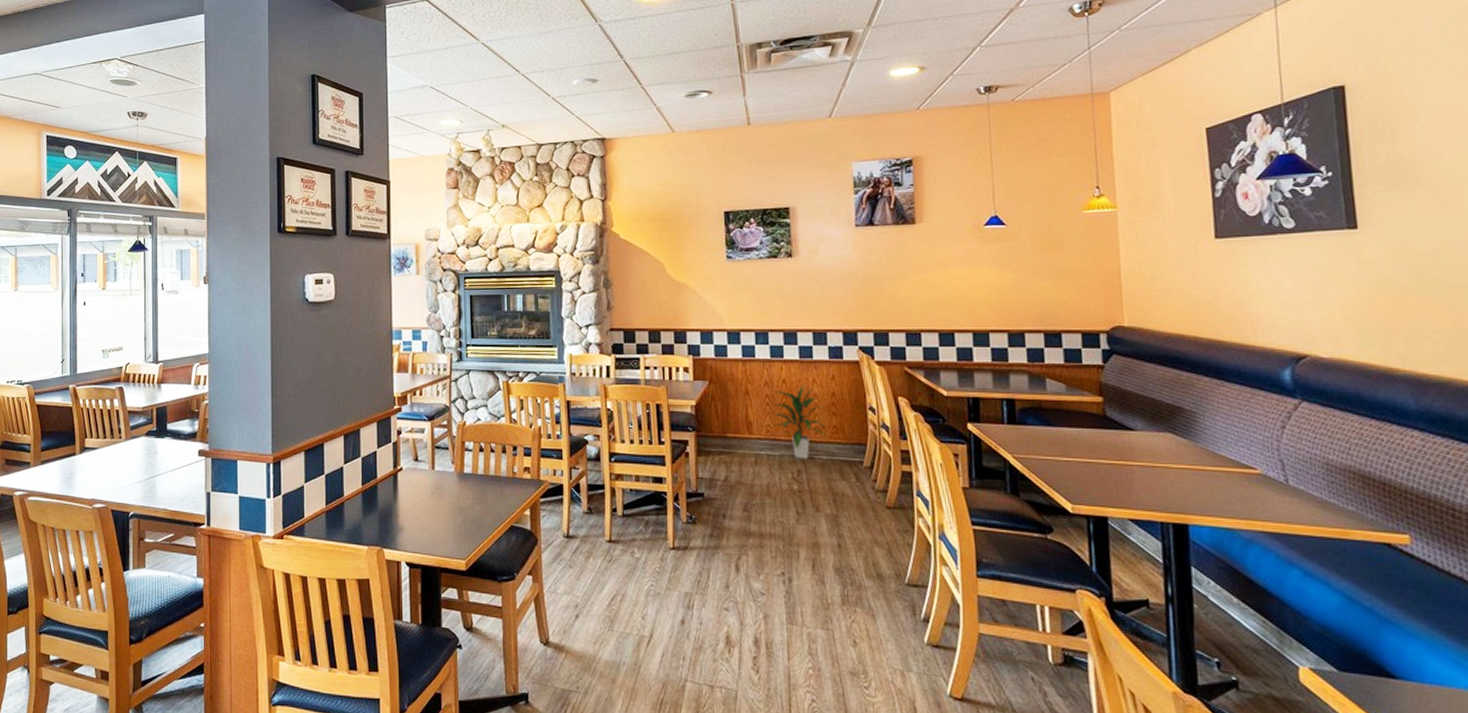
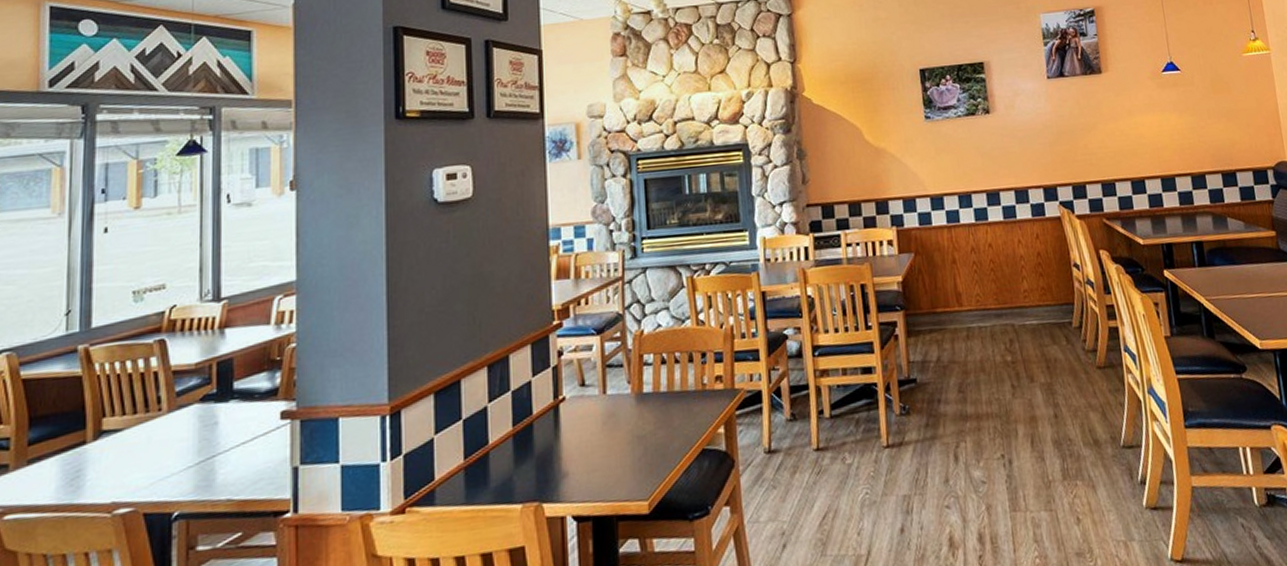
indoor plant: present [772,385,827,459] -> none [980,247,1036,328]

